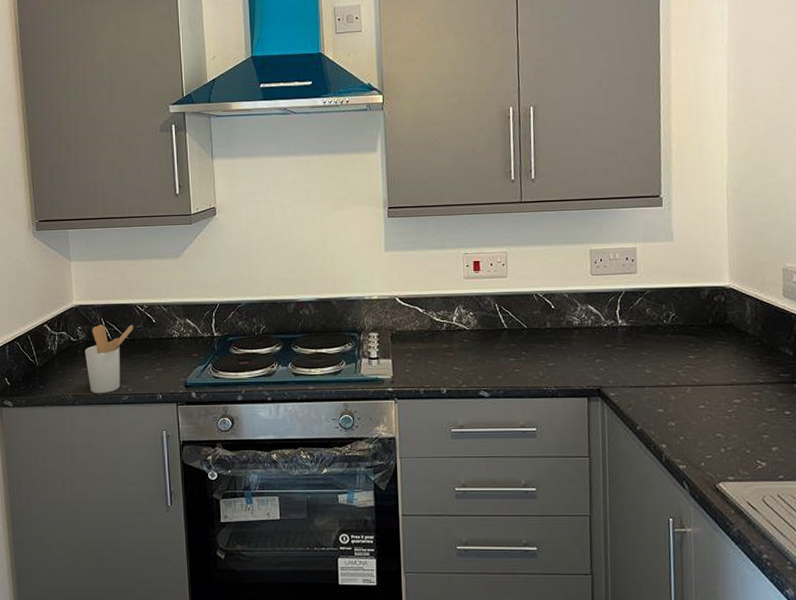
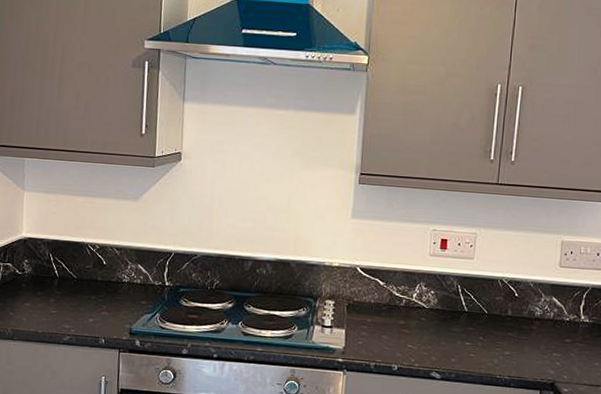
utensil holder: present [84,324,134,394] -> none [29,259,83,332]

